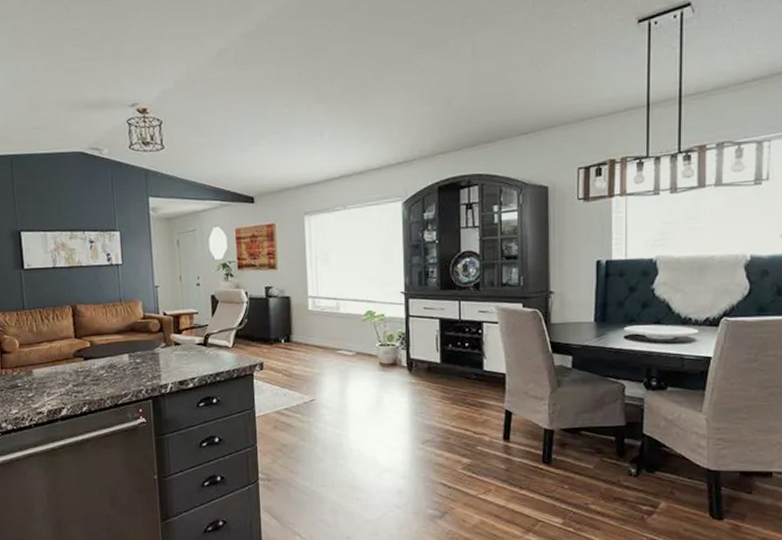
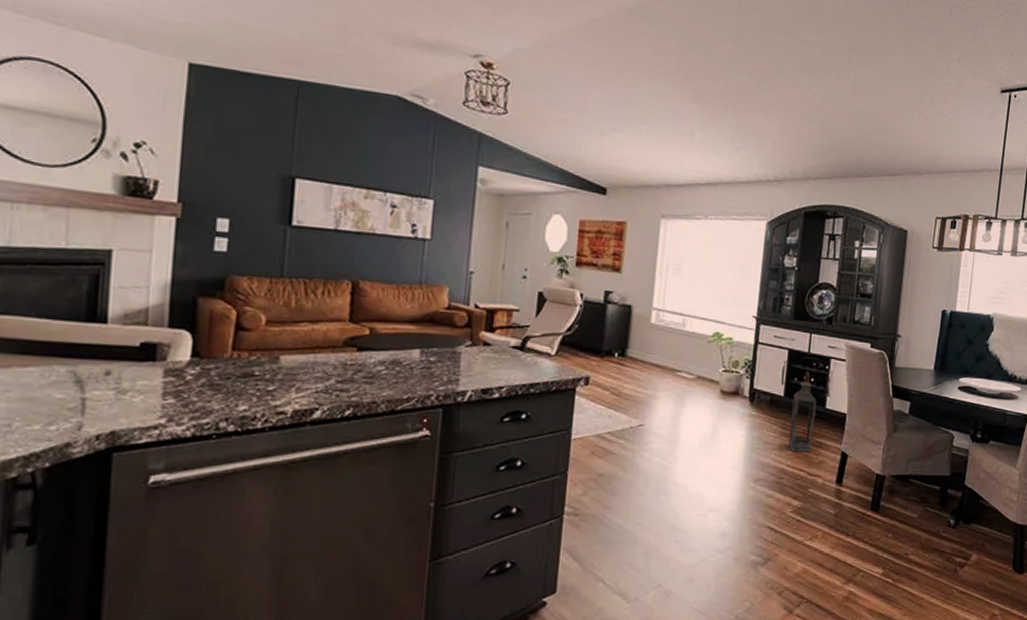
lantern: none [450,337,474,413] -> present [789,371,817,453]

